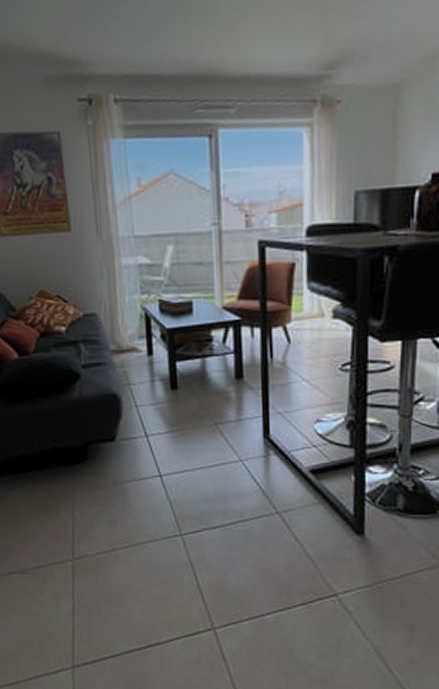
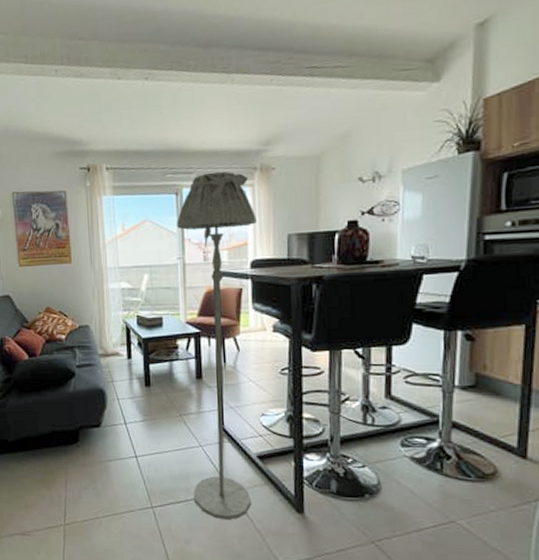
floor lamp: none [210,104,315,545] -> present [176,171,257,520]

